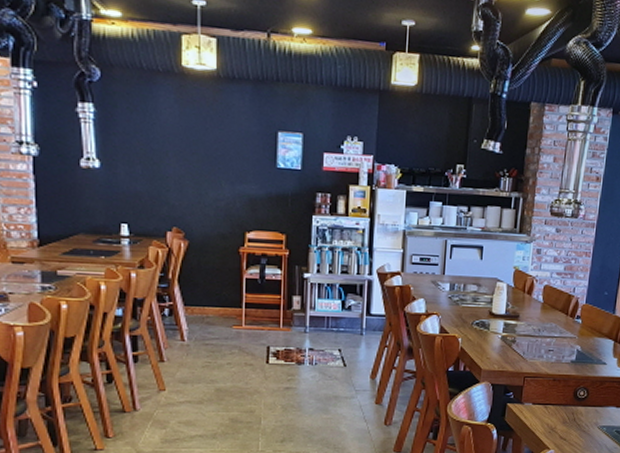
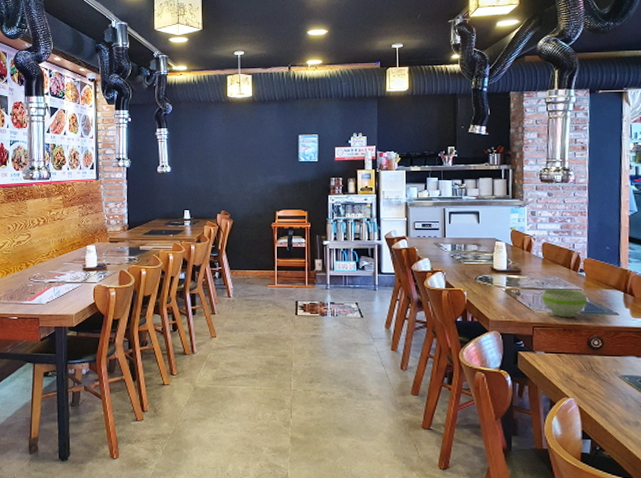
bowl: none [536,336,581,368] -> present [541,288,588,318]

